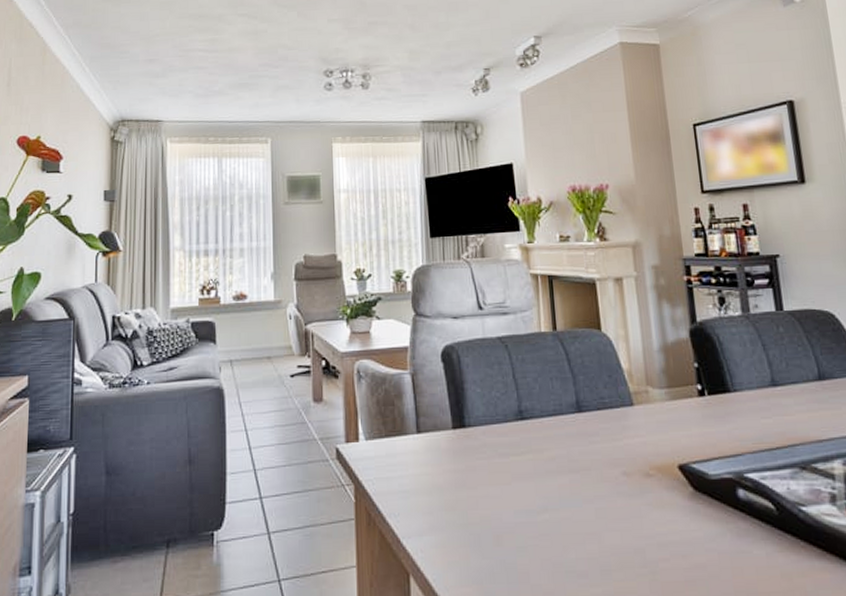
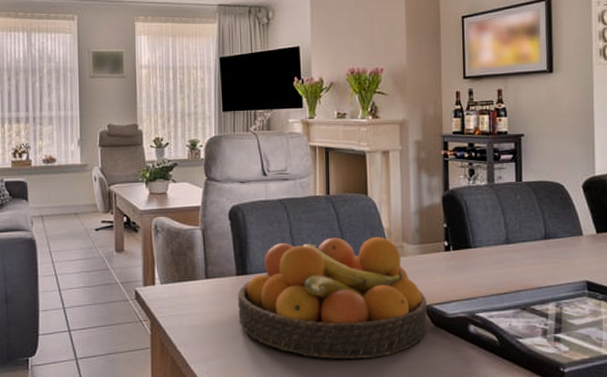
fruit bowl: none [455,379,686,534] -> present [238,236,428,359]

